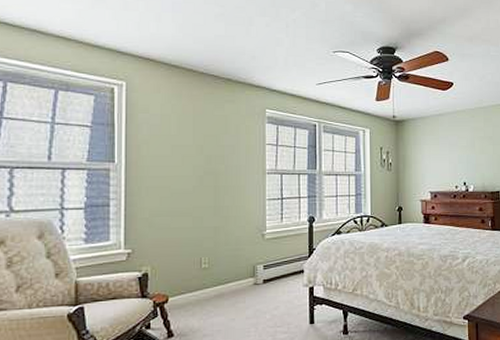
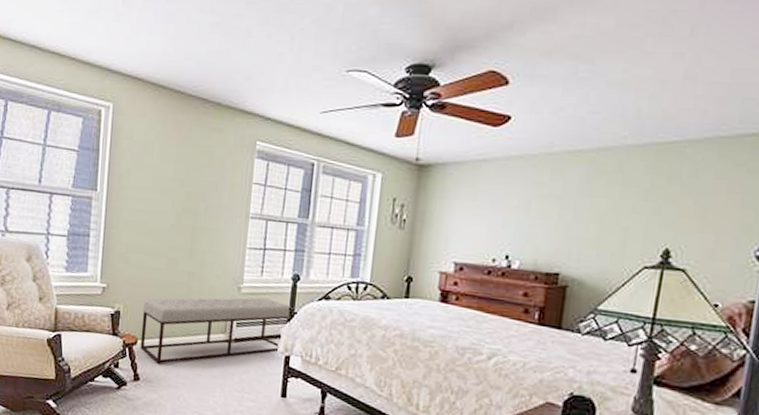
bench: none [171,240,311,317] -> present [140,297,292,364]

